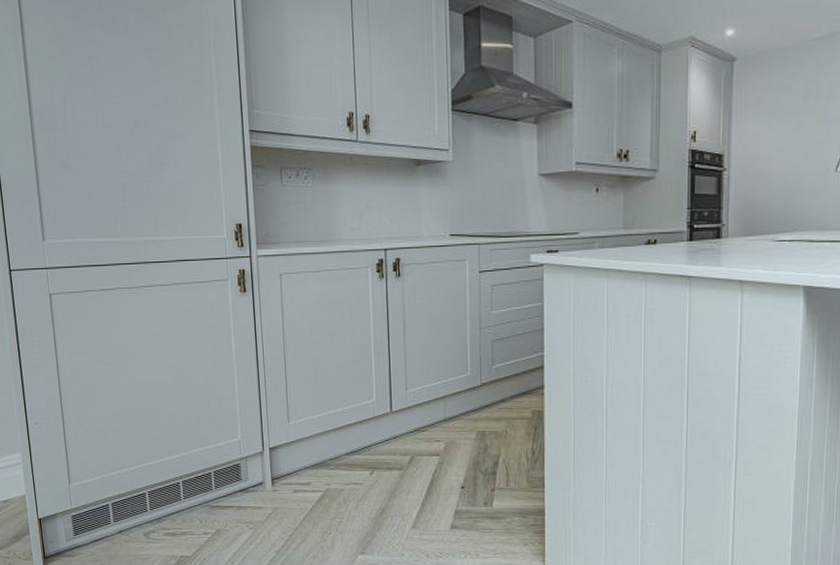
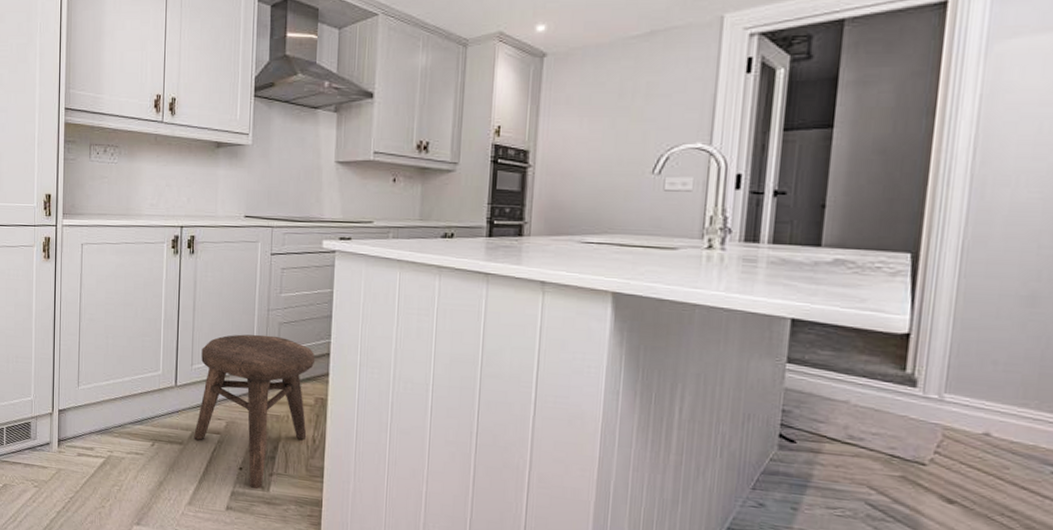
stool: none [413,353,530,506] -> present [194,334,316,490]

